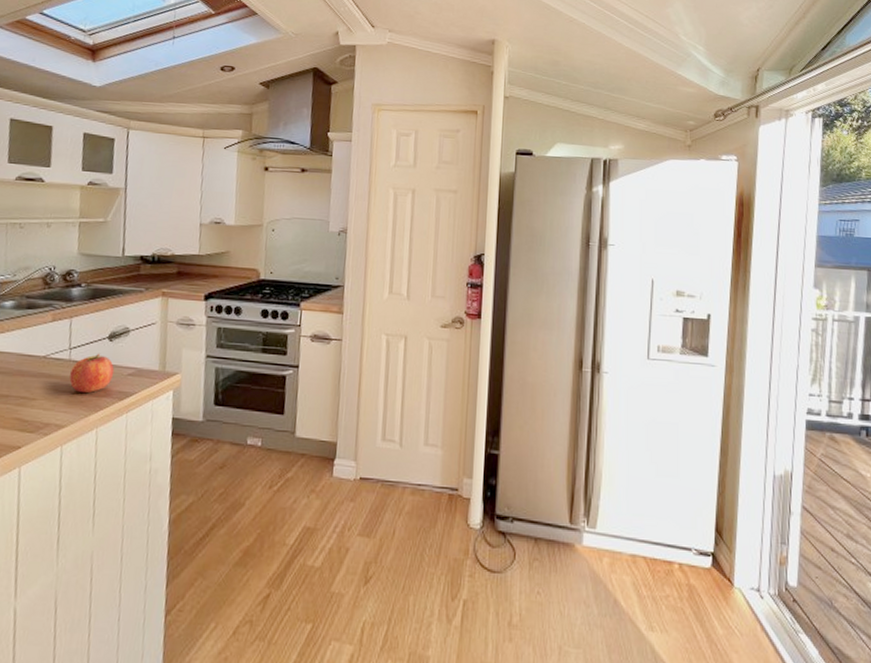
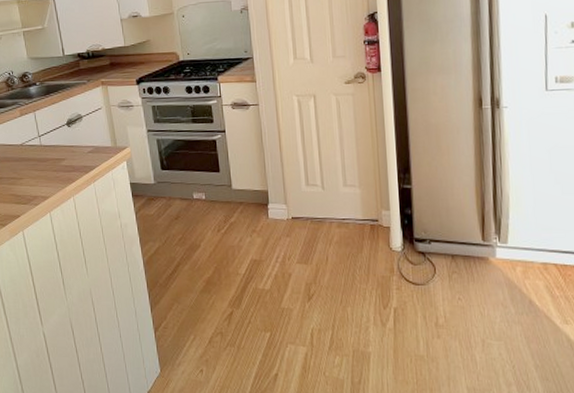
fruit: present [69,353,115,393] -> none [44,137,77,170]

